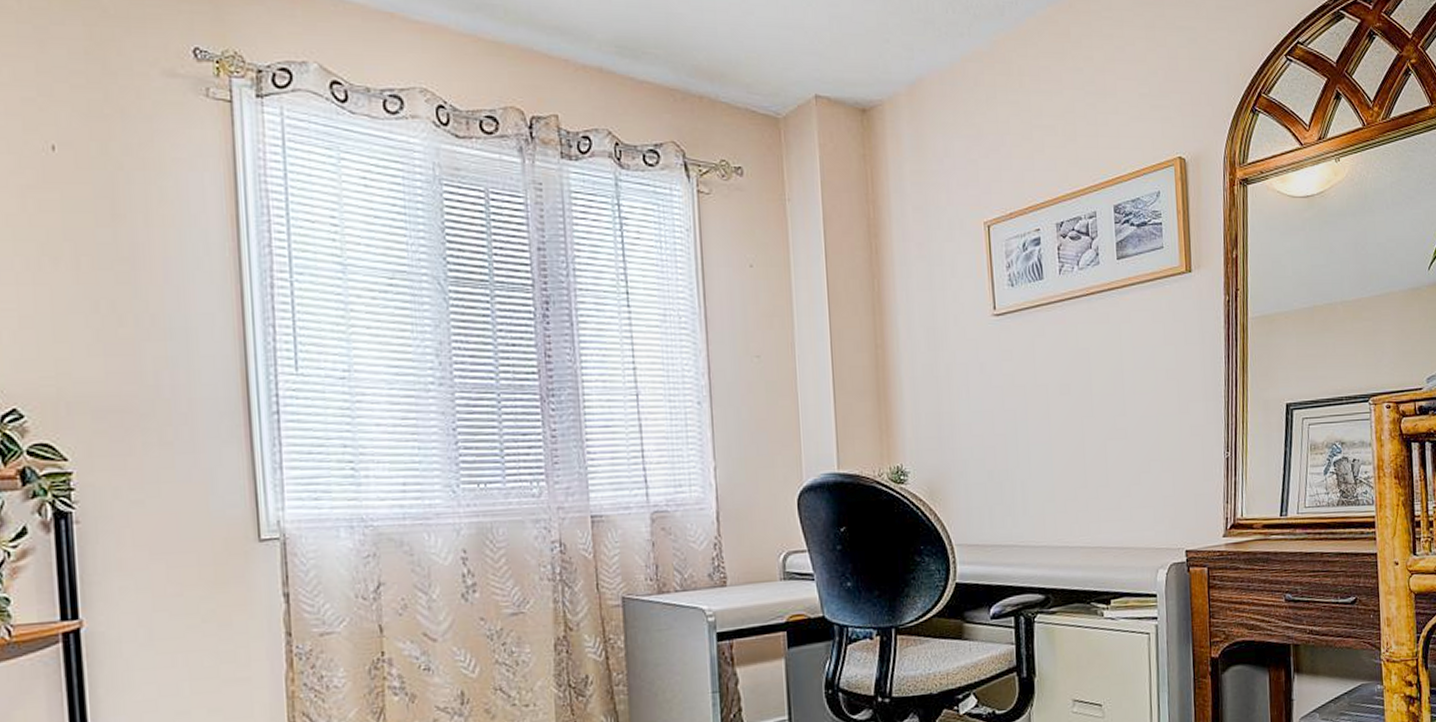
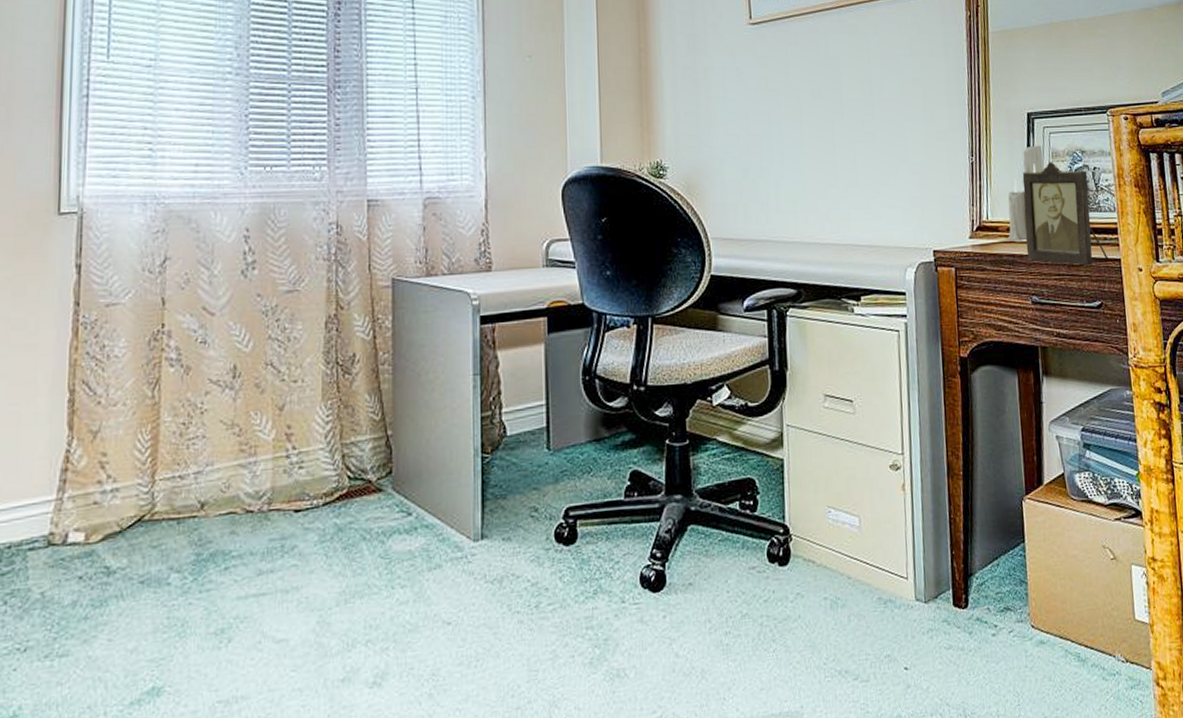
candle: none [1262,425,1301,539] -> present [1007,133,1043,241]
photo frame: none [1279,455,1365,561] -> present [1022,162,1109,266]

